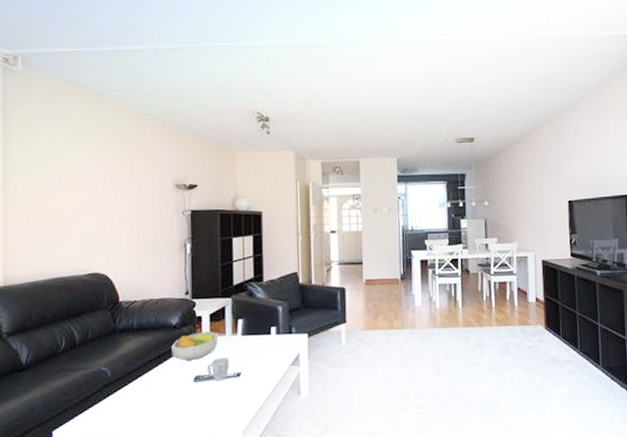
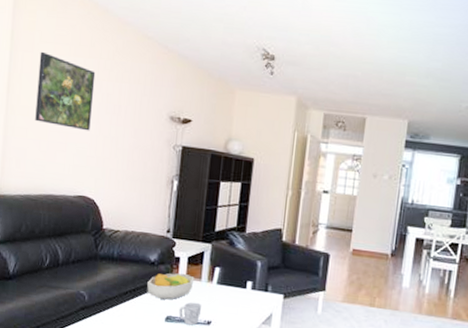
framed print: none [35,140,96,210] -> present [35,51,96,131]

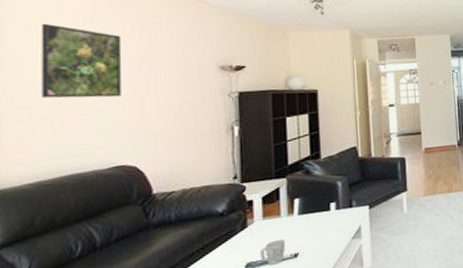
fruit bowl: present [147,273,195,300] -> none [218,214,273,249]

